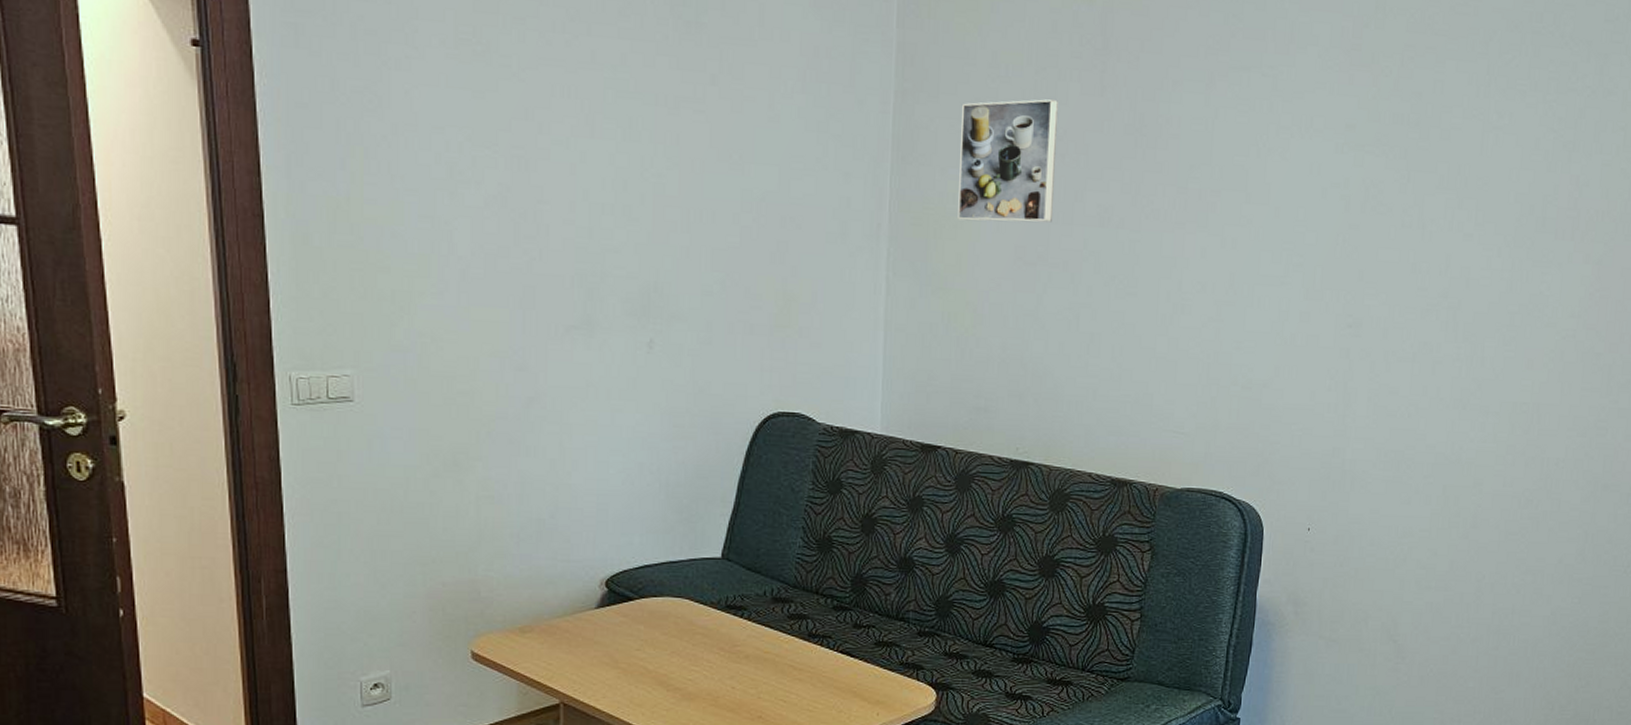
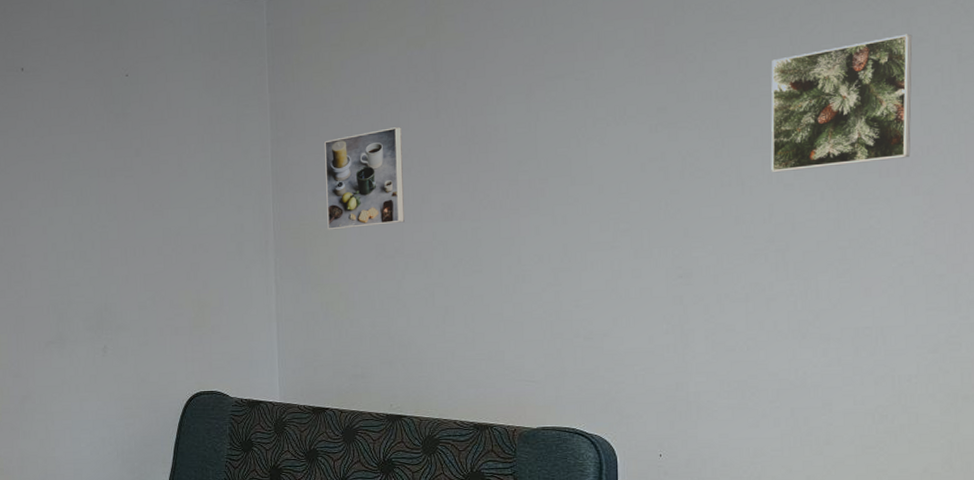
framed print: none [1453,82,1603,221] -> present [771,34,913,173]

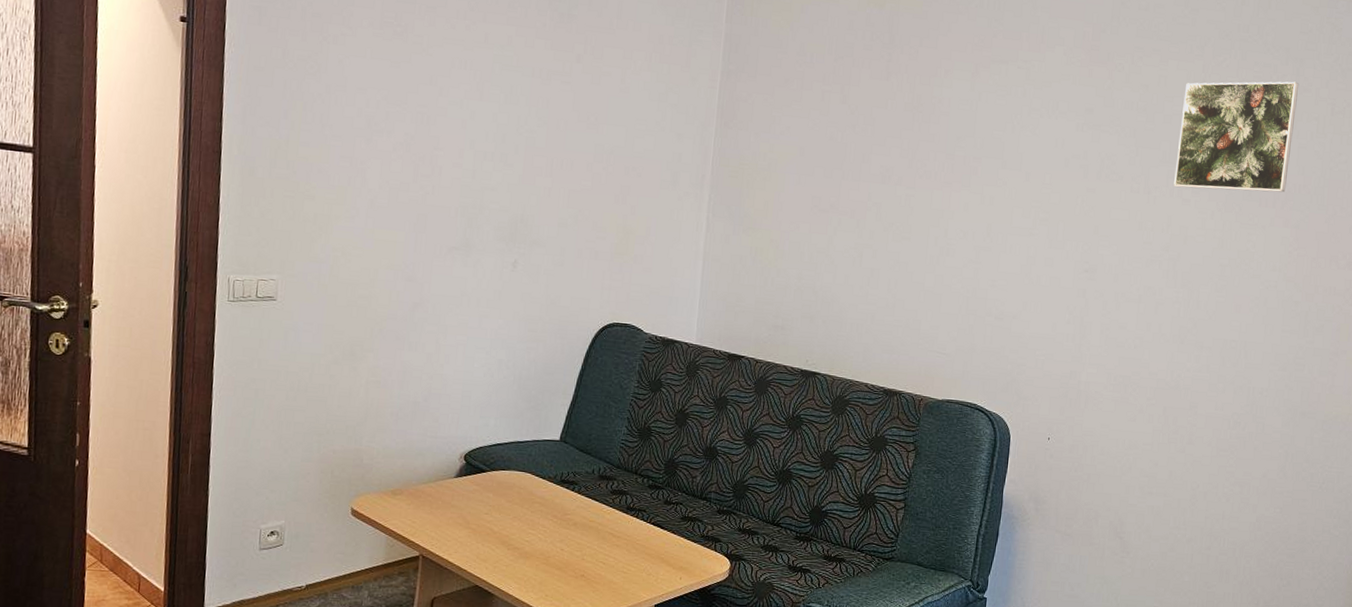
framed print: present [325,127,405,230] -> none [767,81,852,179]

